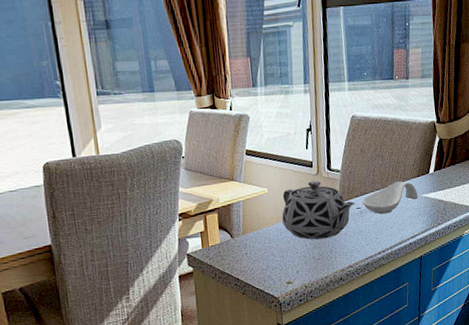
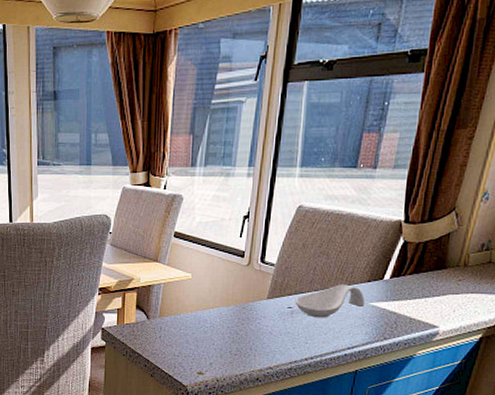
teapot: present [282,180,355,240] -> none [202,272,287,335]

